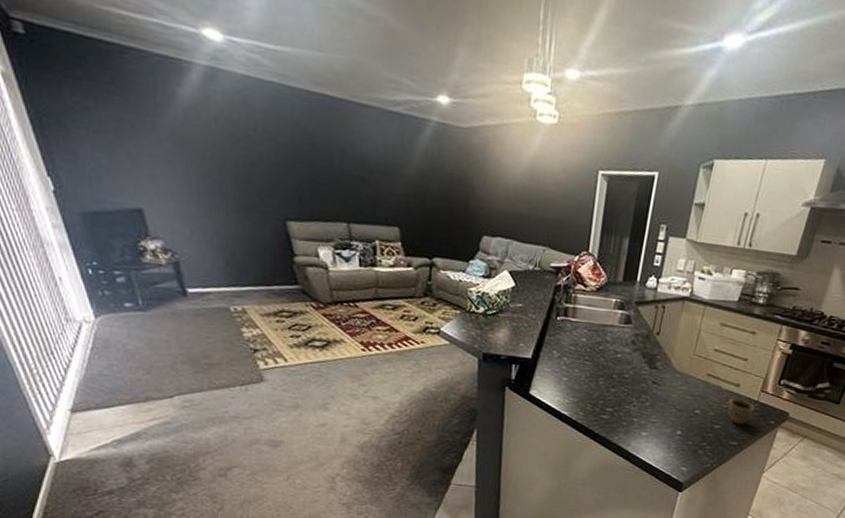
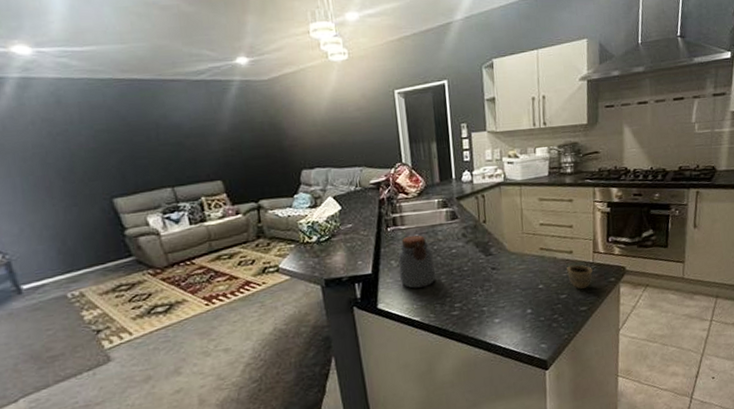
jar: none [558,329,597,384] -> present [398,235,436,289]

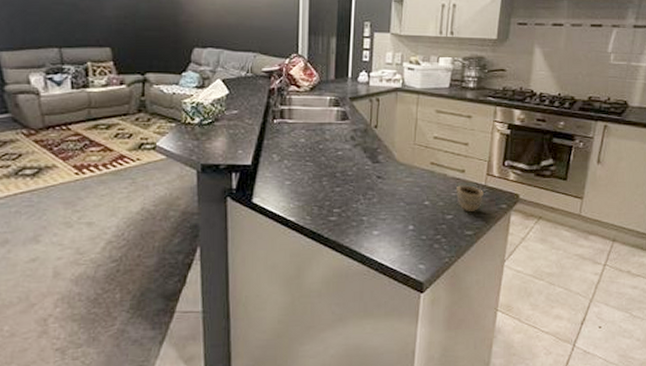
jar: present [398,235,436,289] -> none [280,130,318,187]

